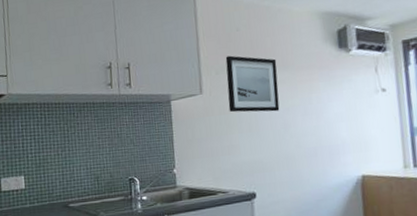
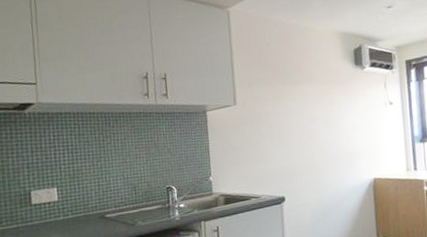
wall art: present [225,55,280,113] -> none [257,69,306,123]

